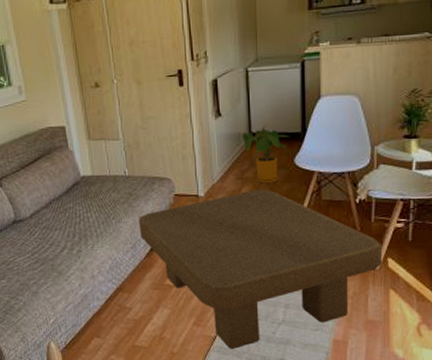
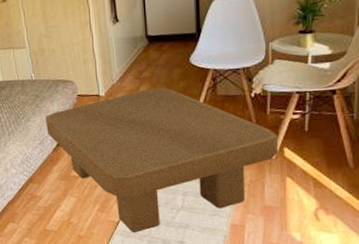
house plant: present [242,124,288,184] -> none [139,27,183,82]

